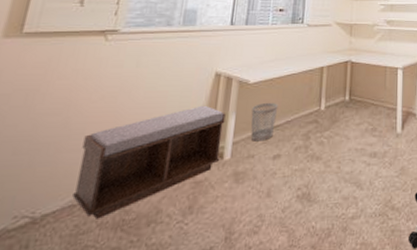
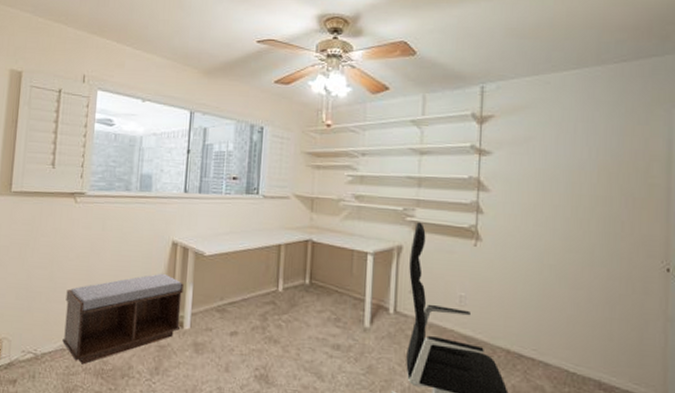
wastebasket: present [250,103,279,141] -> none [208,277,234,316]

